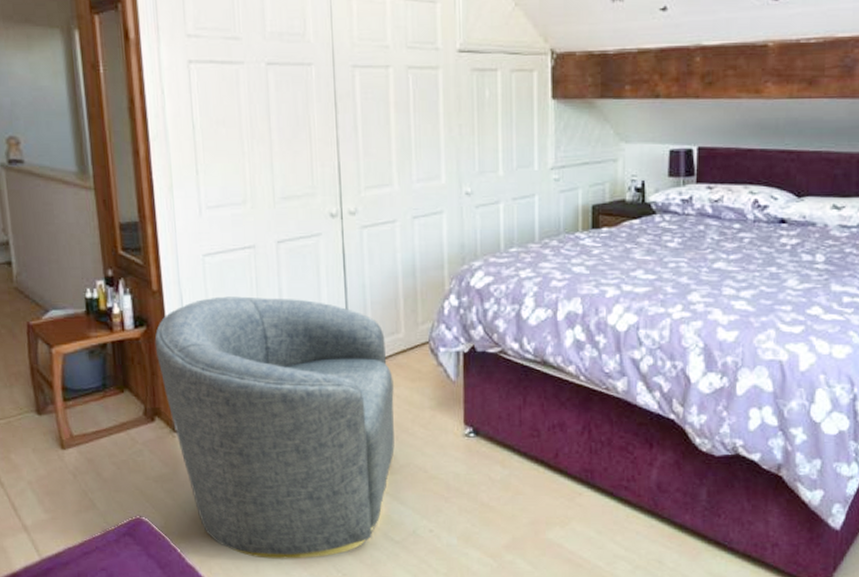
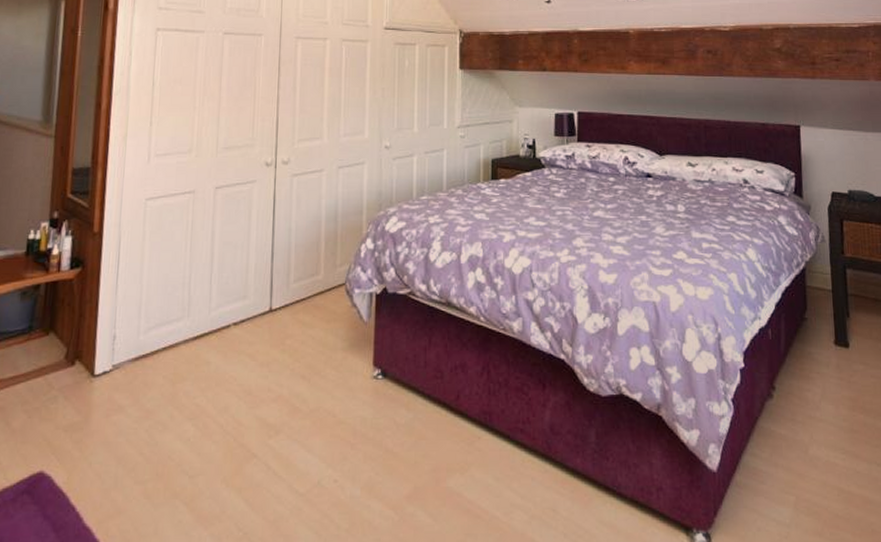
armchair: present [154,296,395,559] -> none [87,239,310,517]

